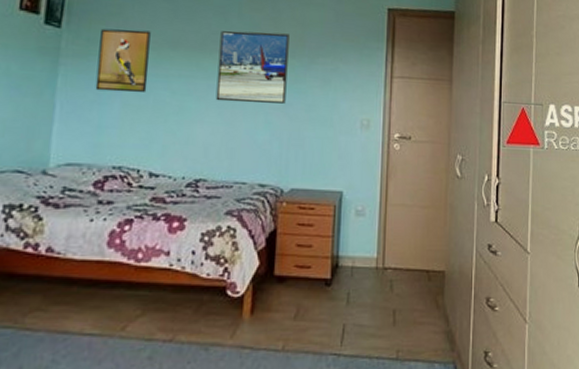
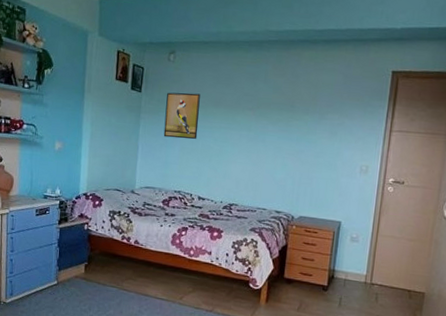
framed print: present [215,31,290,104] -> none [245,92,305,151]

